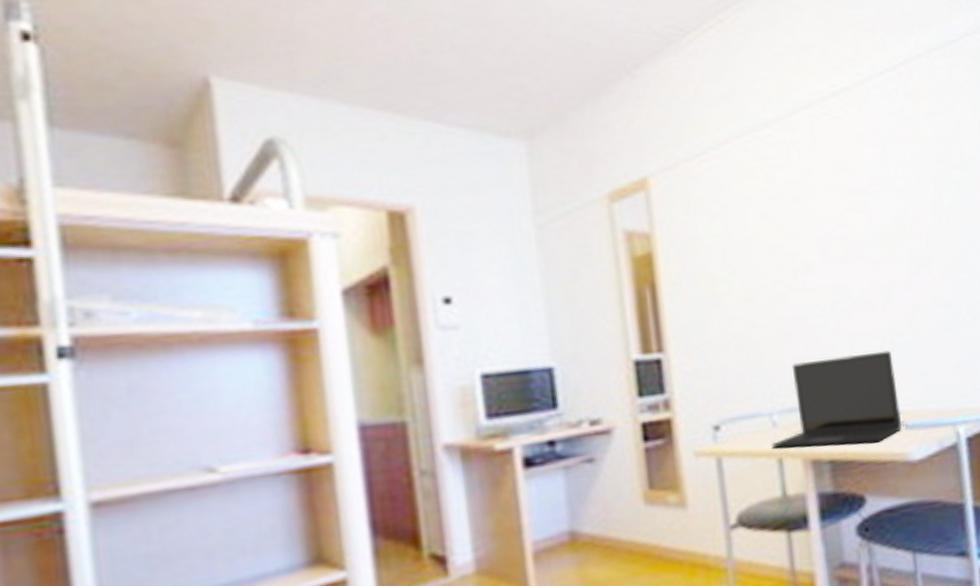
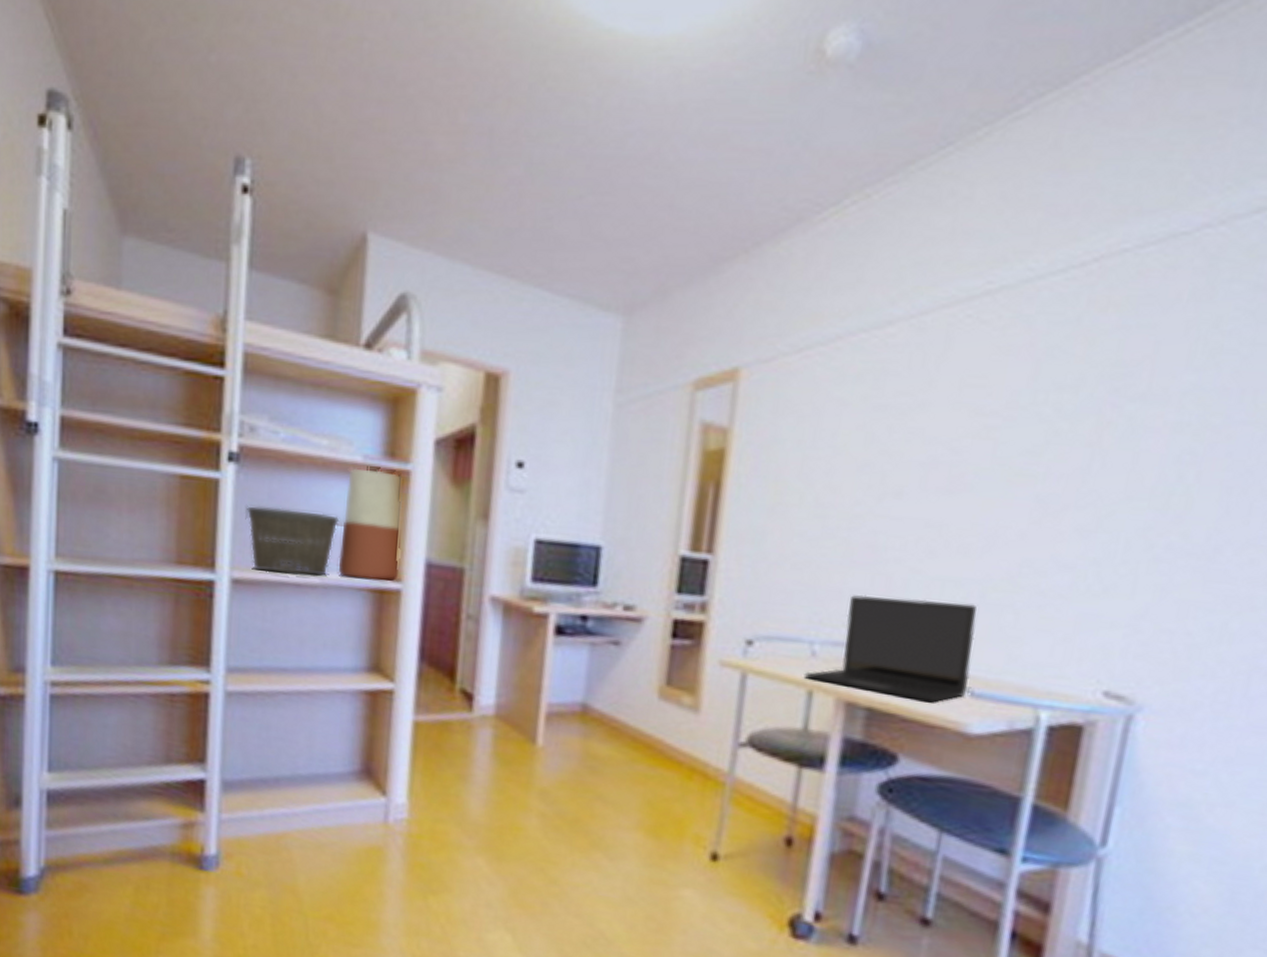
basket: none [97,396,236,484] -> present [247,506,340,576]
vase: none [237,334,327,464] -> present [339,468,403,581]

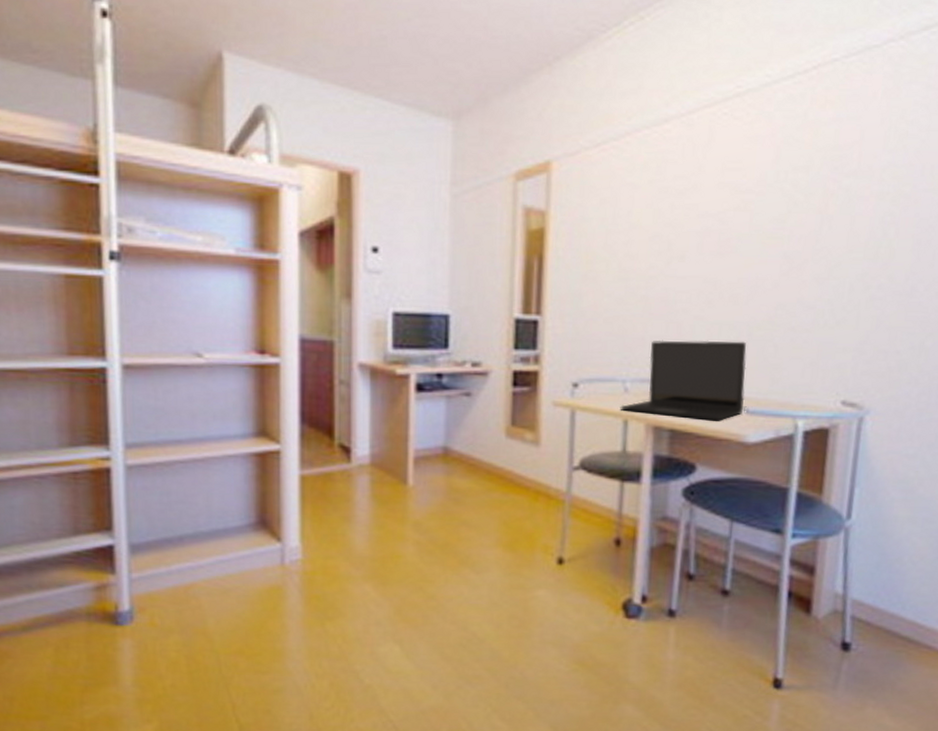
basket: present [247,506,340,576] -> none [131,299,219,357]
vase: present [339,468,403,581] -> none [221,260,277,356]

